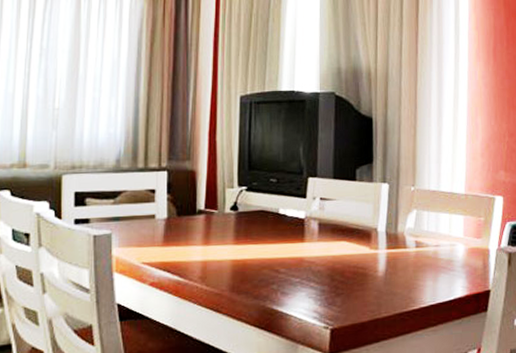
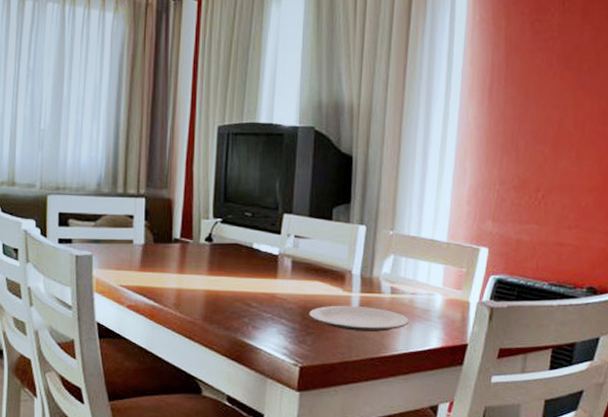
plate: none [337,262,435,288] -> present [309,305,409,332]

